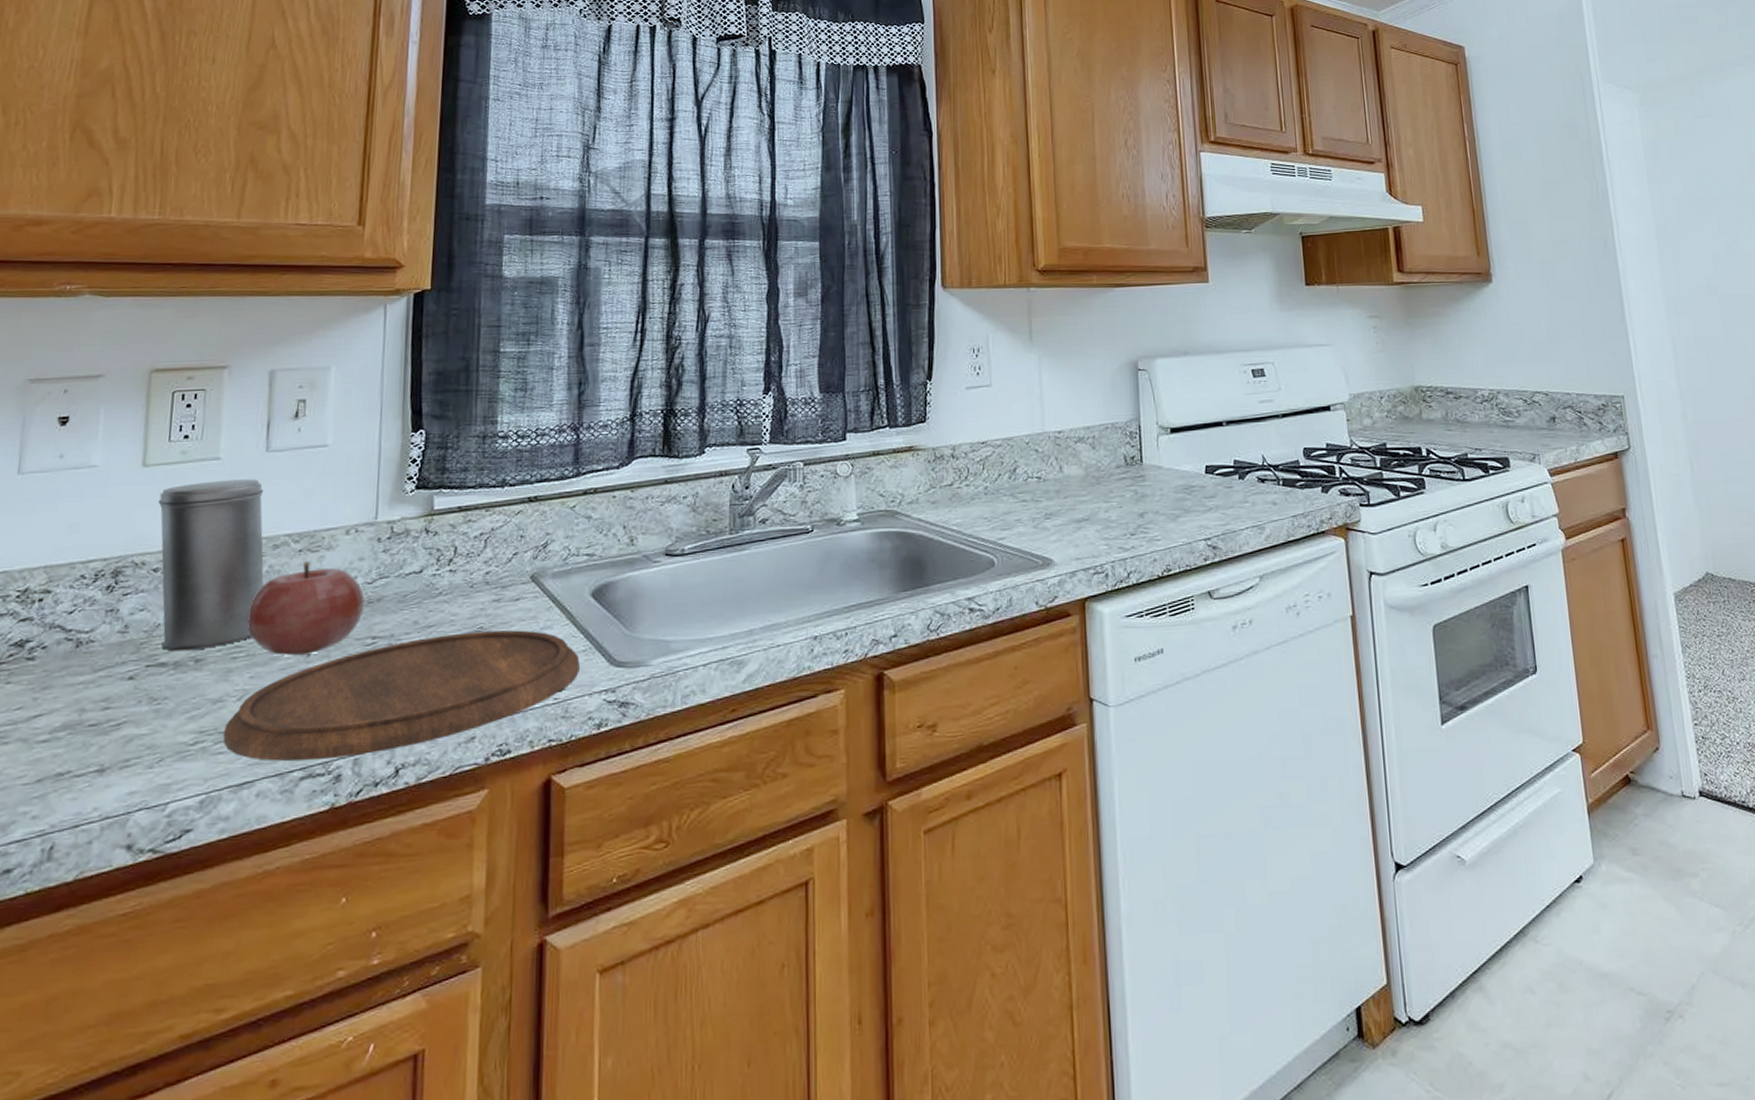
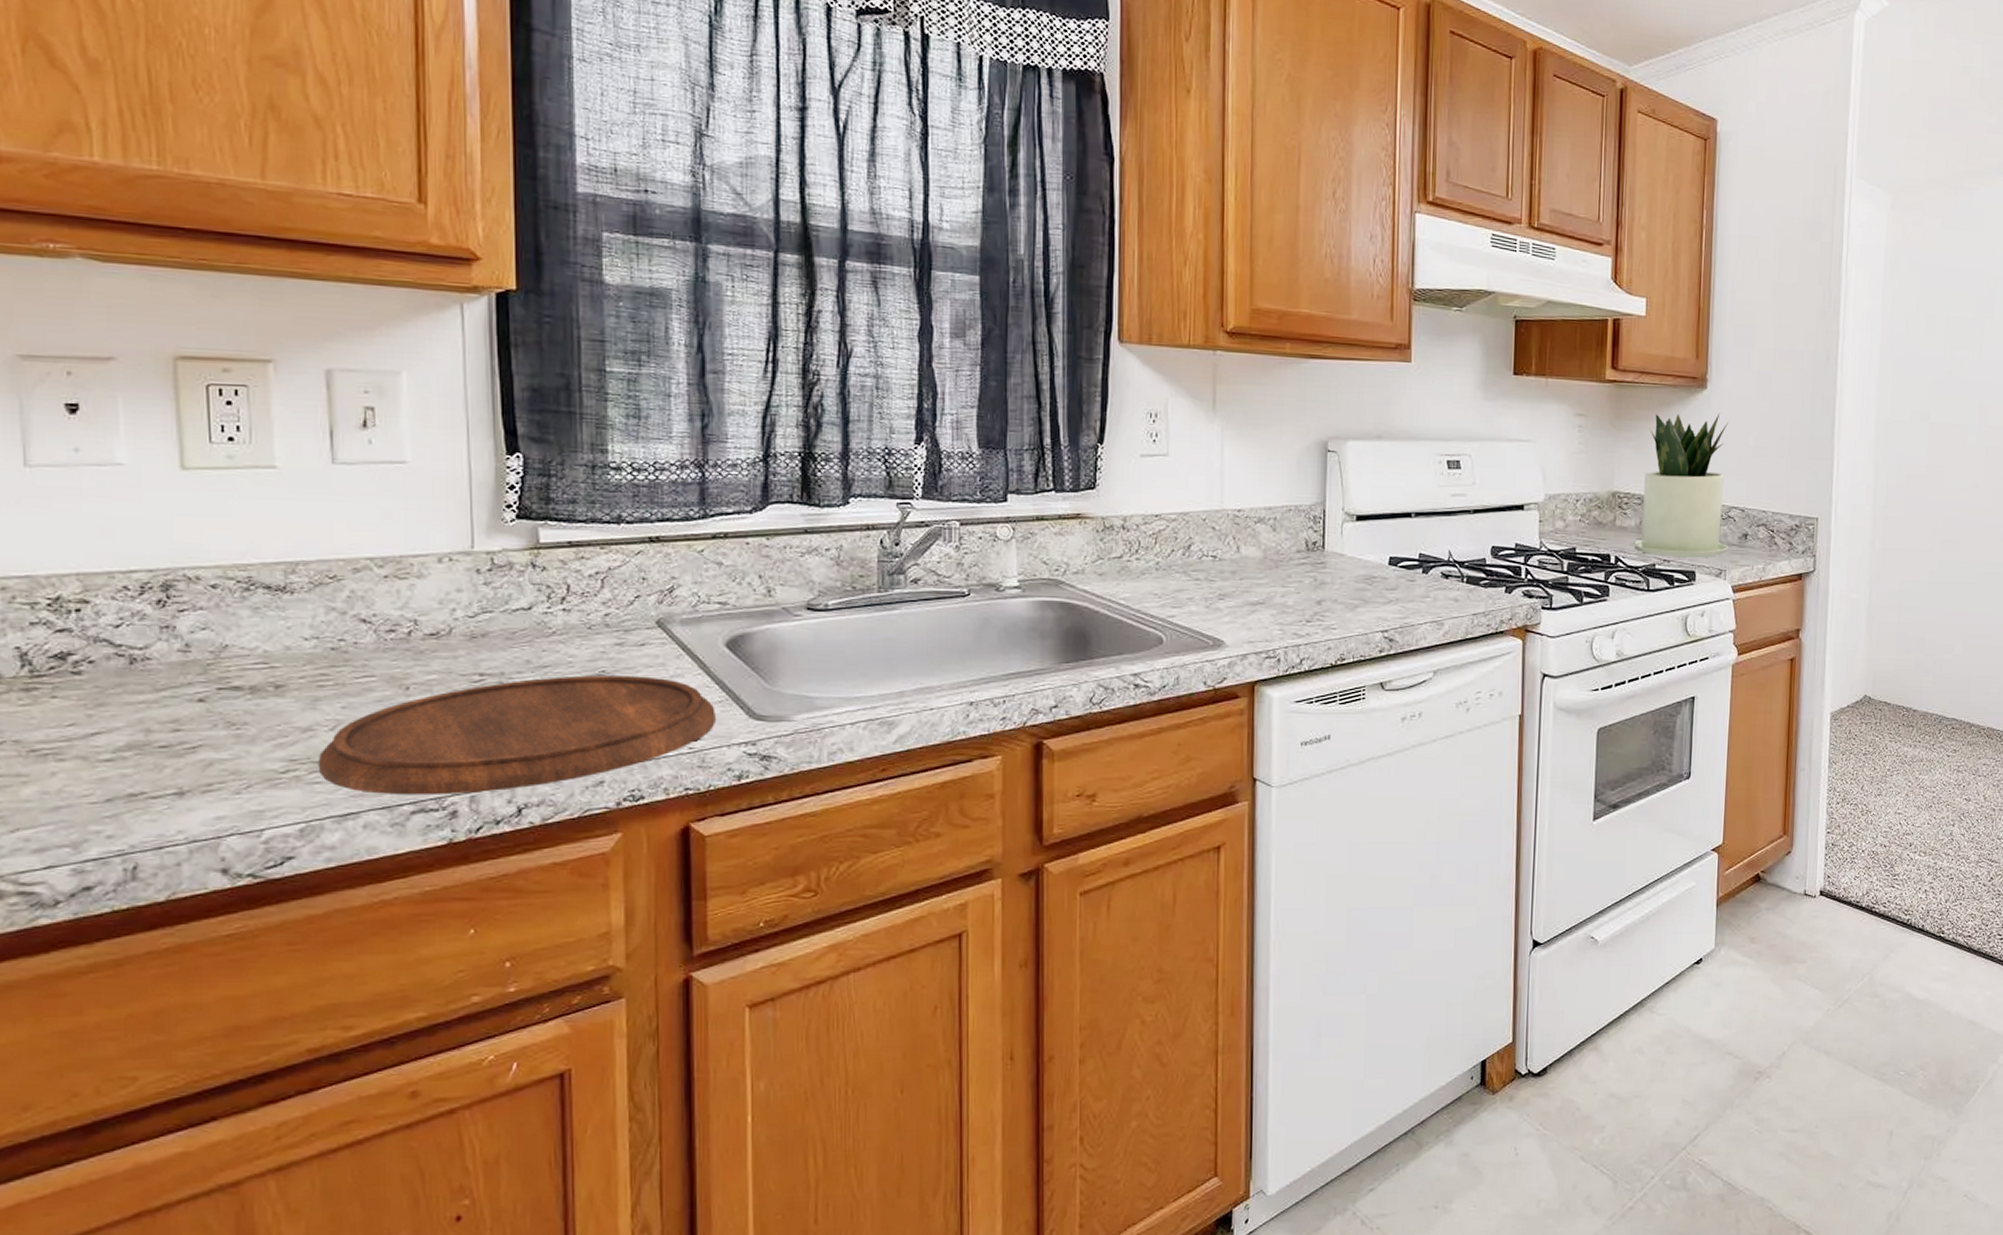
canister: present [158,479,264,652] -> none [206,492,346,676]
fruit: present [246,561,365,656] -> none [330,588,467,688]
planter: none [1441,304,1539,446] -> present [1632,413,1729,558]

